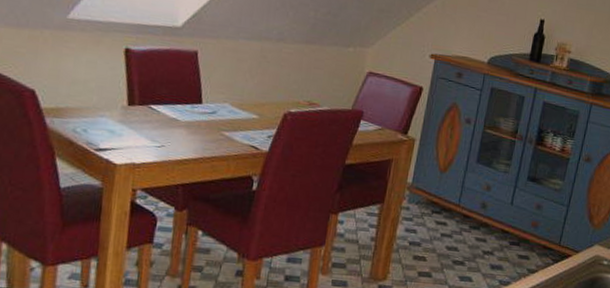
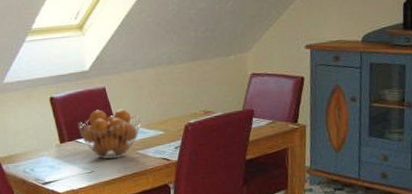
fruit basket: none [154,75,233,136] -> present [78,109,141,160]

